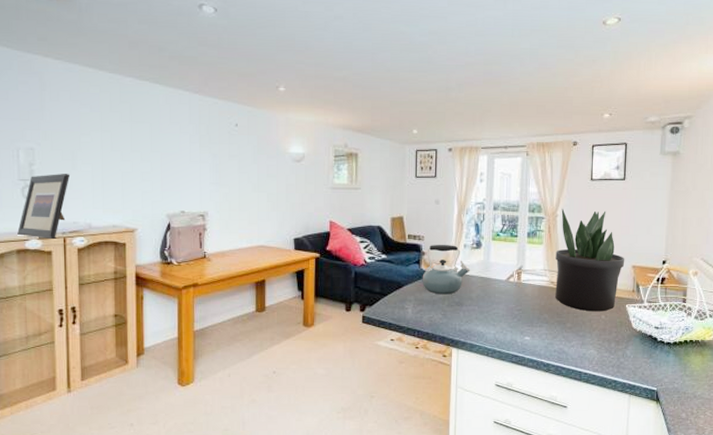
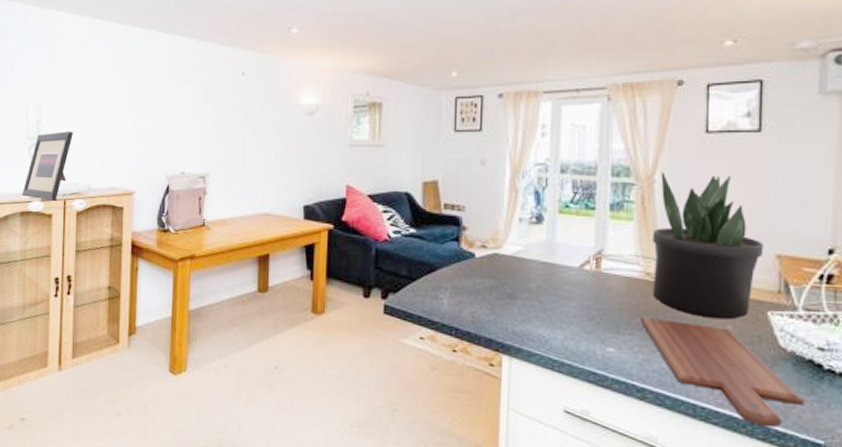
kettle: present [422,245,471,295] -> none [462,217,528,284]
cutting board: none [547,313,646,382] -> present [640,316,805,428]

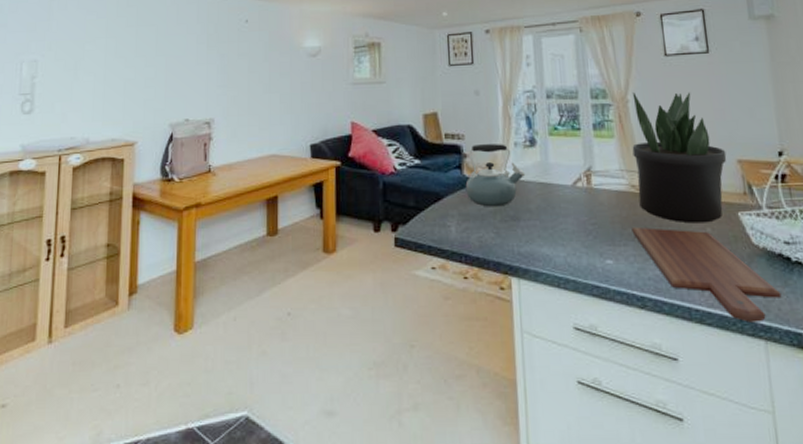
picture frame: present [22,132,74,201] -> none [12,85,72,158]
kettle: none [462,217,528,284] -> present [465,144,526,207]

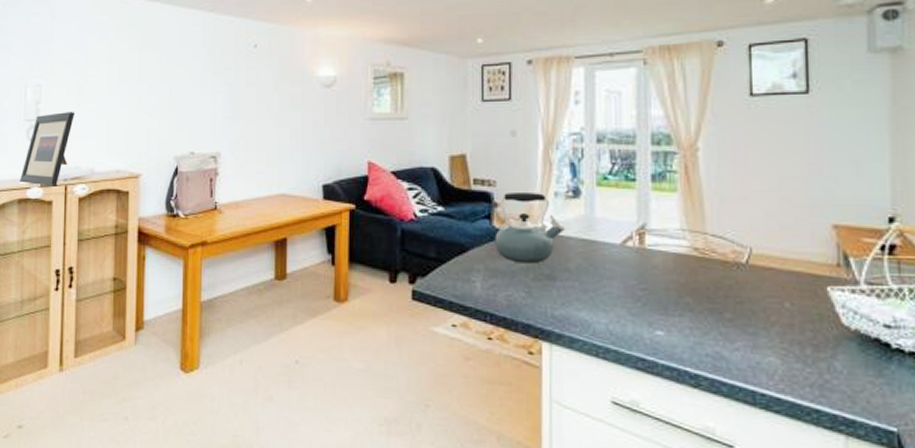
picture frame: none [12,85,72,158] -> present [20,112,76,186]
planter: present [632,92,727,224] -> none [699,139,819,297]
cutting board: present [632,226,782,322] -> none [690,295,873,414]

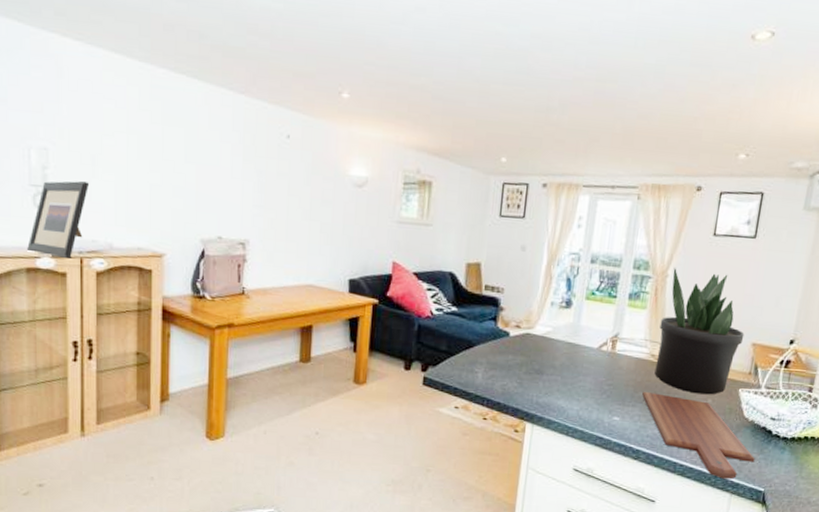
kettle: present [494,193,566,264] -> none [497,299,556,360]
cutting board: none [690,295,873,414] -> present [642,391,755,479]
planter: none [699,139,819,297] -> present [654,268,745,395]

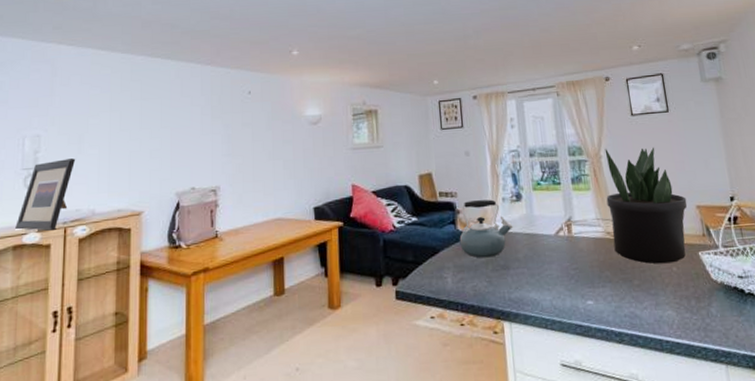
kettle: none [497,299,556,360] -> present [459,199,513,258]
cutting board: present [642,391,755,479] -> none [608,269,738,350]

